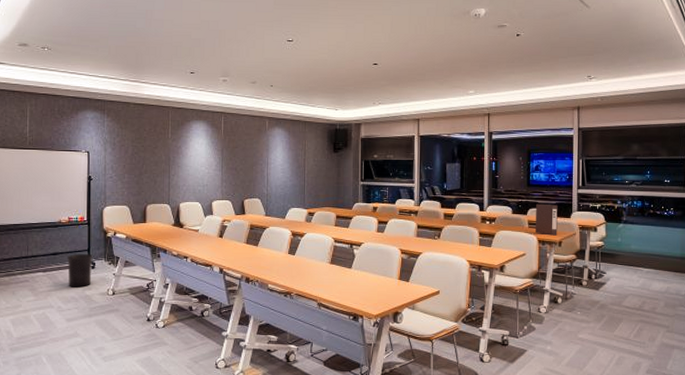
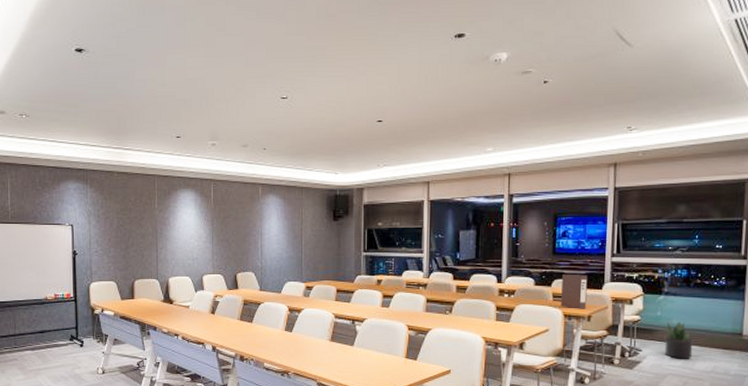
waste bin: present [67,253,93,287] -> none [55,331,81,366]
planter: none [624,248,650,281] -> present [664,322,695,359]

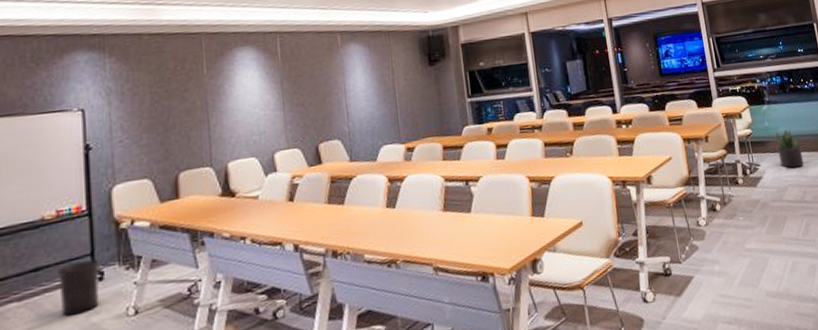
waste bin: none [55,331,81,366] -> present [58,259,100,317]
binder: present [561,274,588,309] -> none [673,93,702,131]

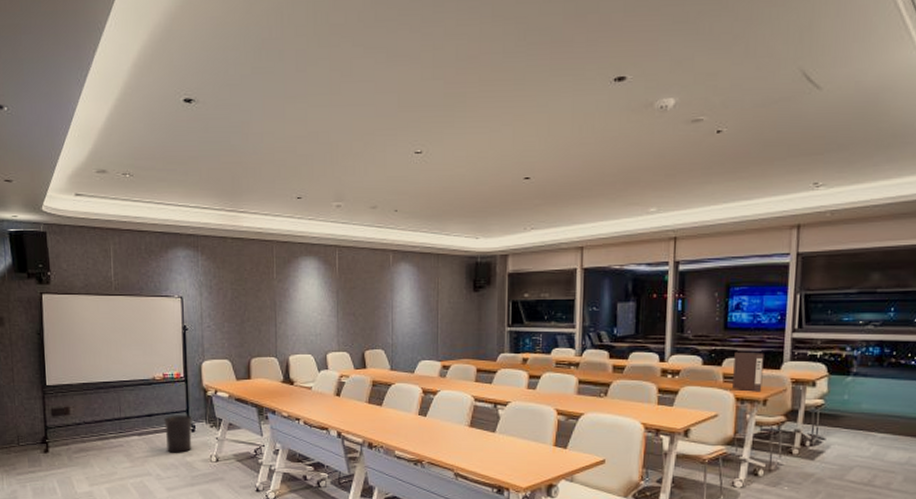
binder: none [673,93,702,131] -> present [732,351,764,392]
planter: present [776,129,804,169] -> none [851,407,887,449]

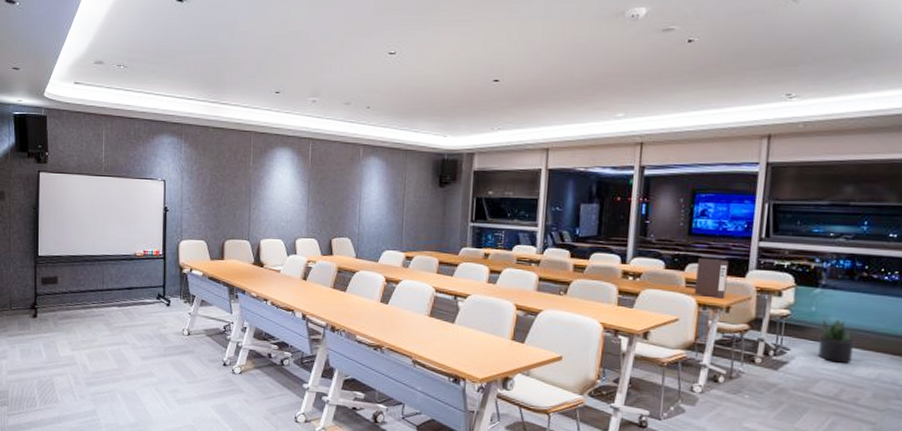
waste bin: present [164,415,193,453] -> none [142,289,168,325]
planter: none [851,407,887,449] -> present [817,319,856,363]

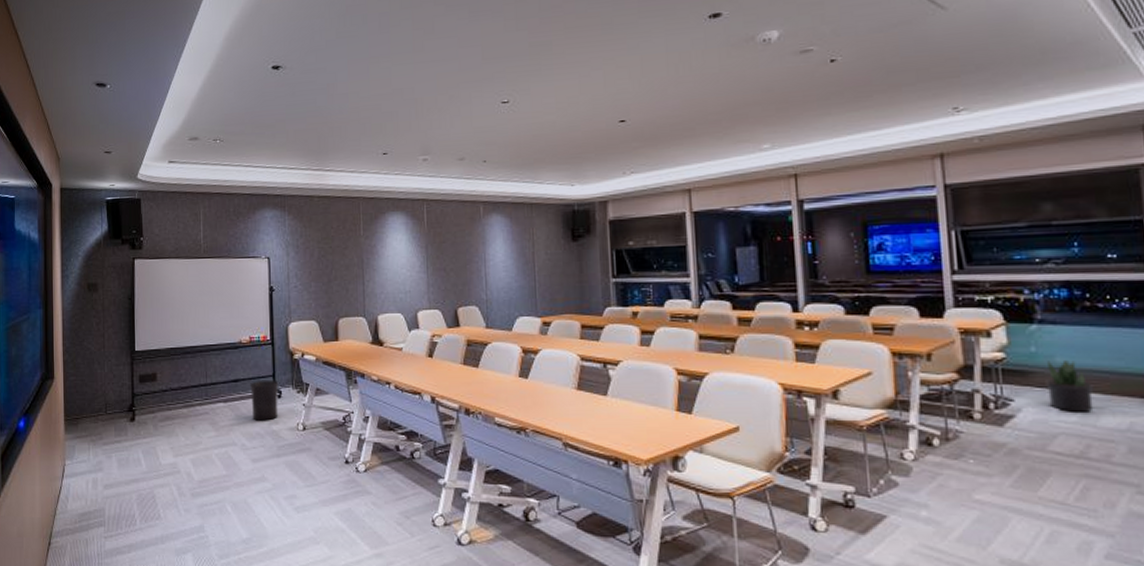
waste bin: none [142,289,168,325] -> present [250,380,279,421]
binder: present [695,257,729,299] -> none [883,298,923,345]

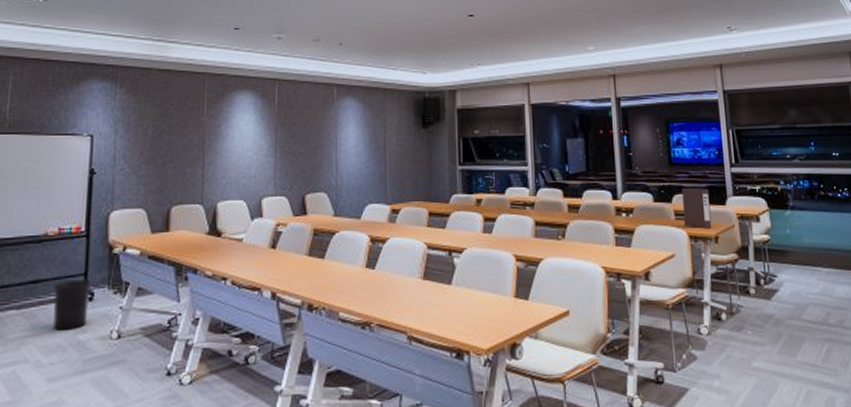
binder: none [883,298,923,345] -> present [682,187,712,229]
planter: present [1045,361,1094,412] -> none [798,241,830,285]

